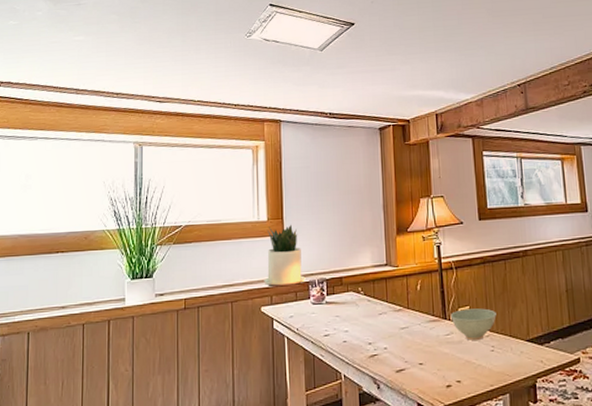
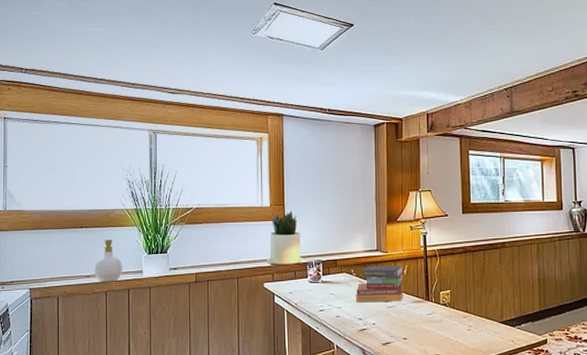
soap bottle: none [71,265,103,315] -> present [95,240,123,283]
books: none [364,281,417,325] -> present [355,265,403,303]
bowl: present [450,308,496,340] -> none [433,292,474,320]

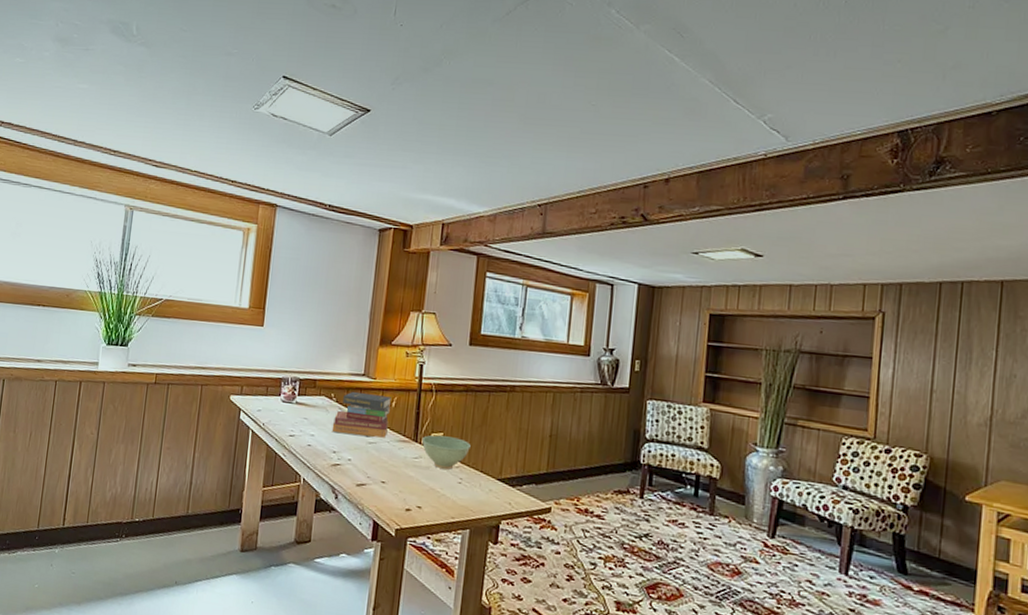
soap bottle: present [95,240,123,283] -> none [46,322,78,371]
planter: present [266,210,304,266] -> none [236,315,279,379]
bowl: none [433,292,474,320] -> present [421,434,471,470]

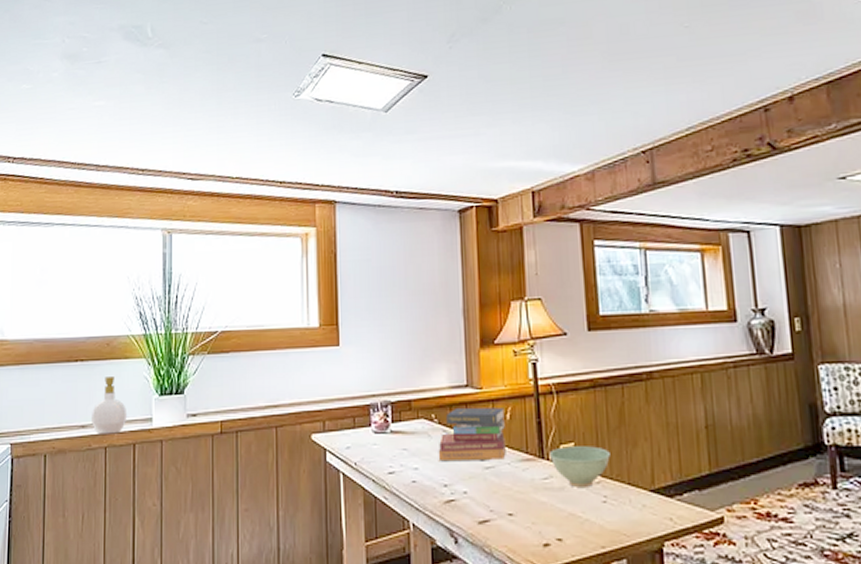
soap bottle: none [46,322,78,371] -> present [92,377,128,436]

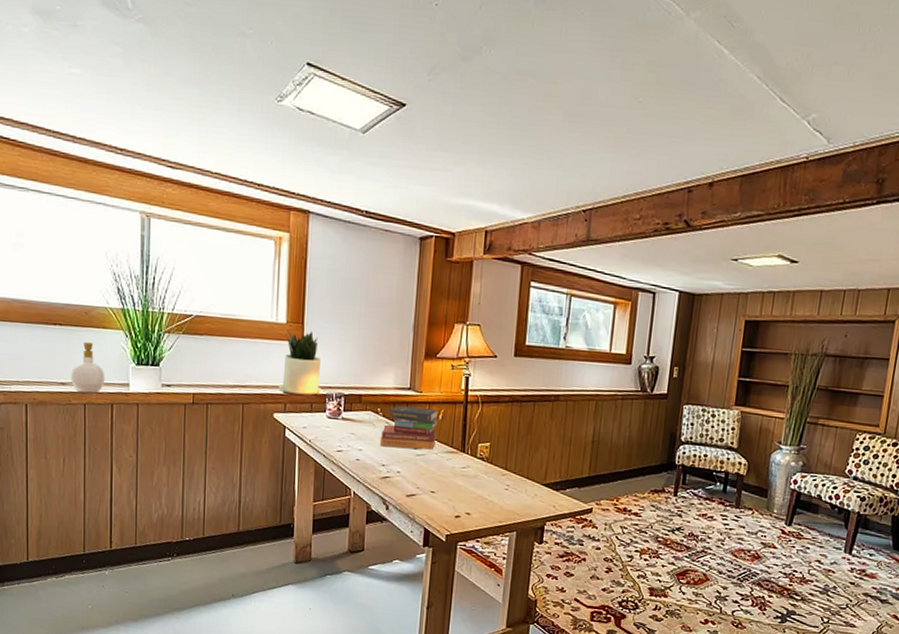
planter: none [315,331,366,410] -> present [278,330,323,396]
bowl: present [549,446,610,487] -> none [469,445,517,477]

